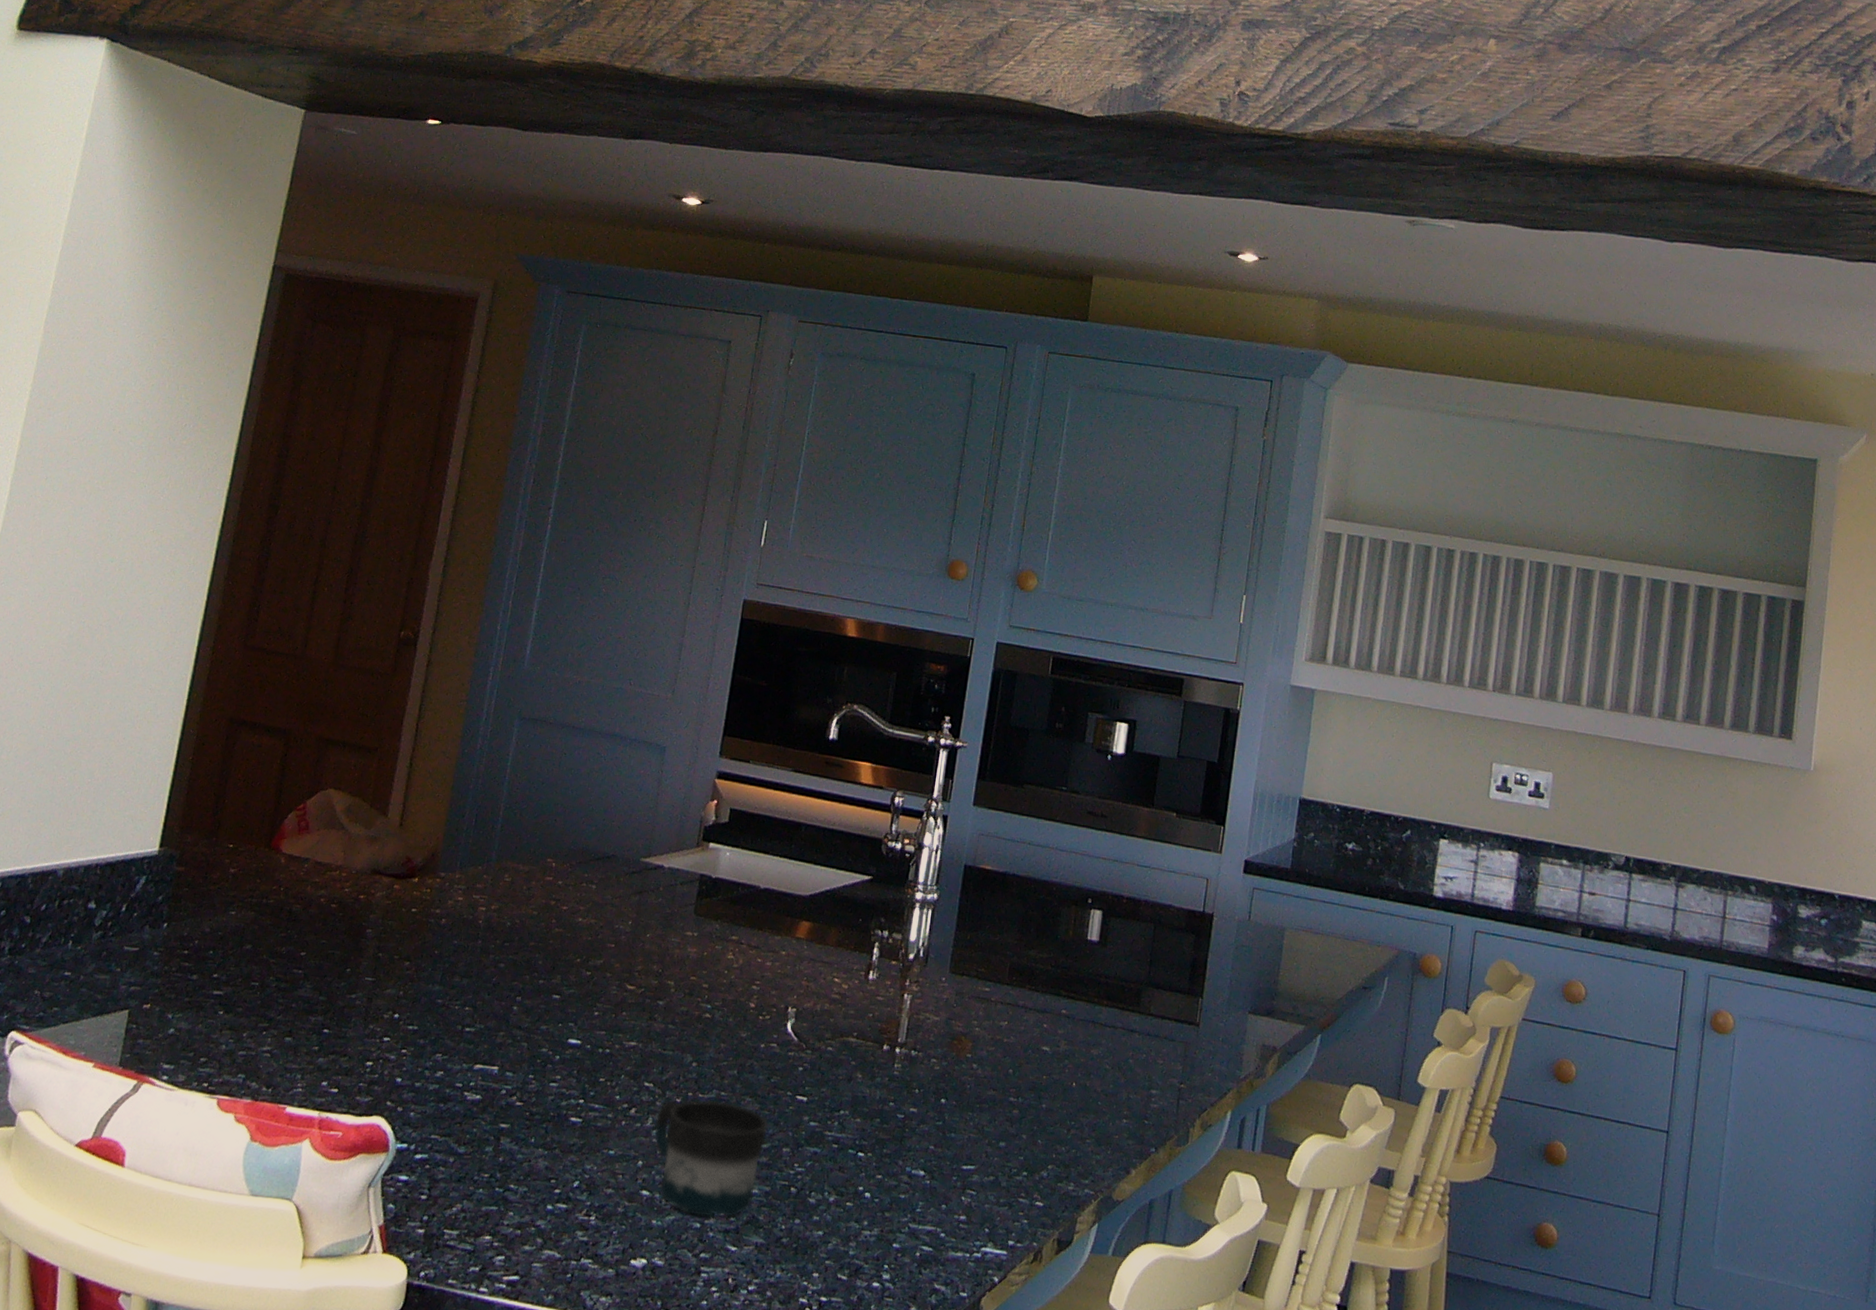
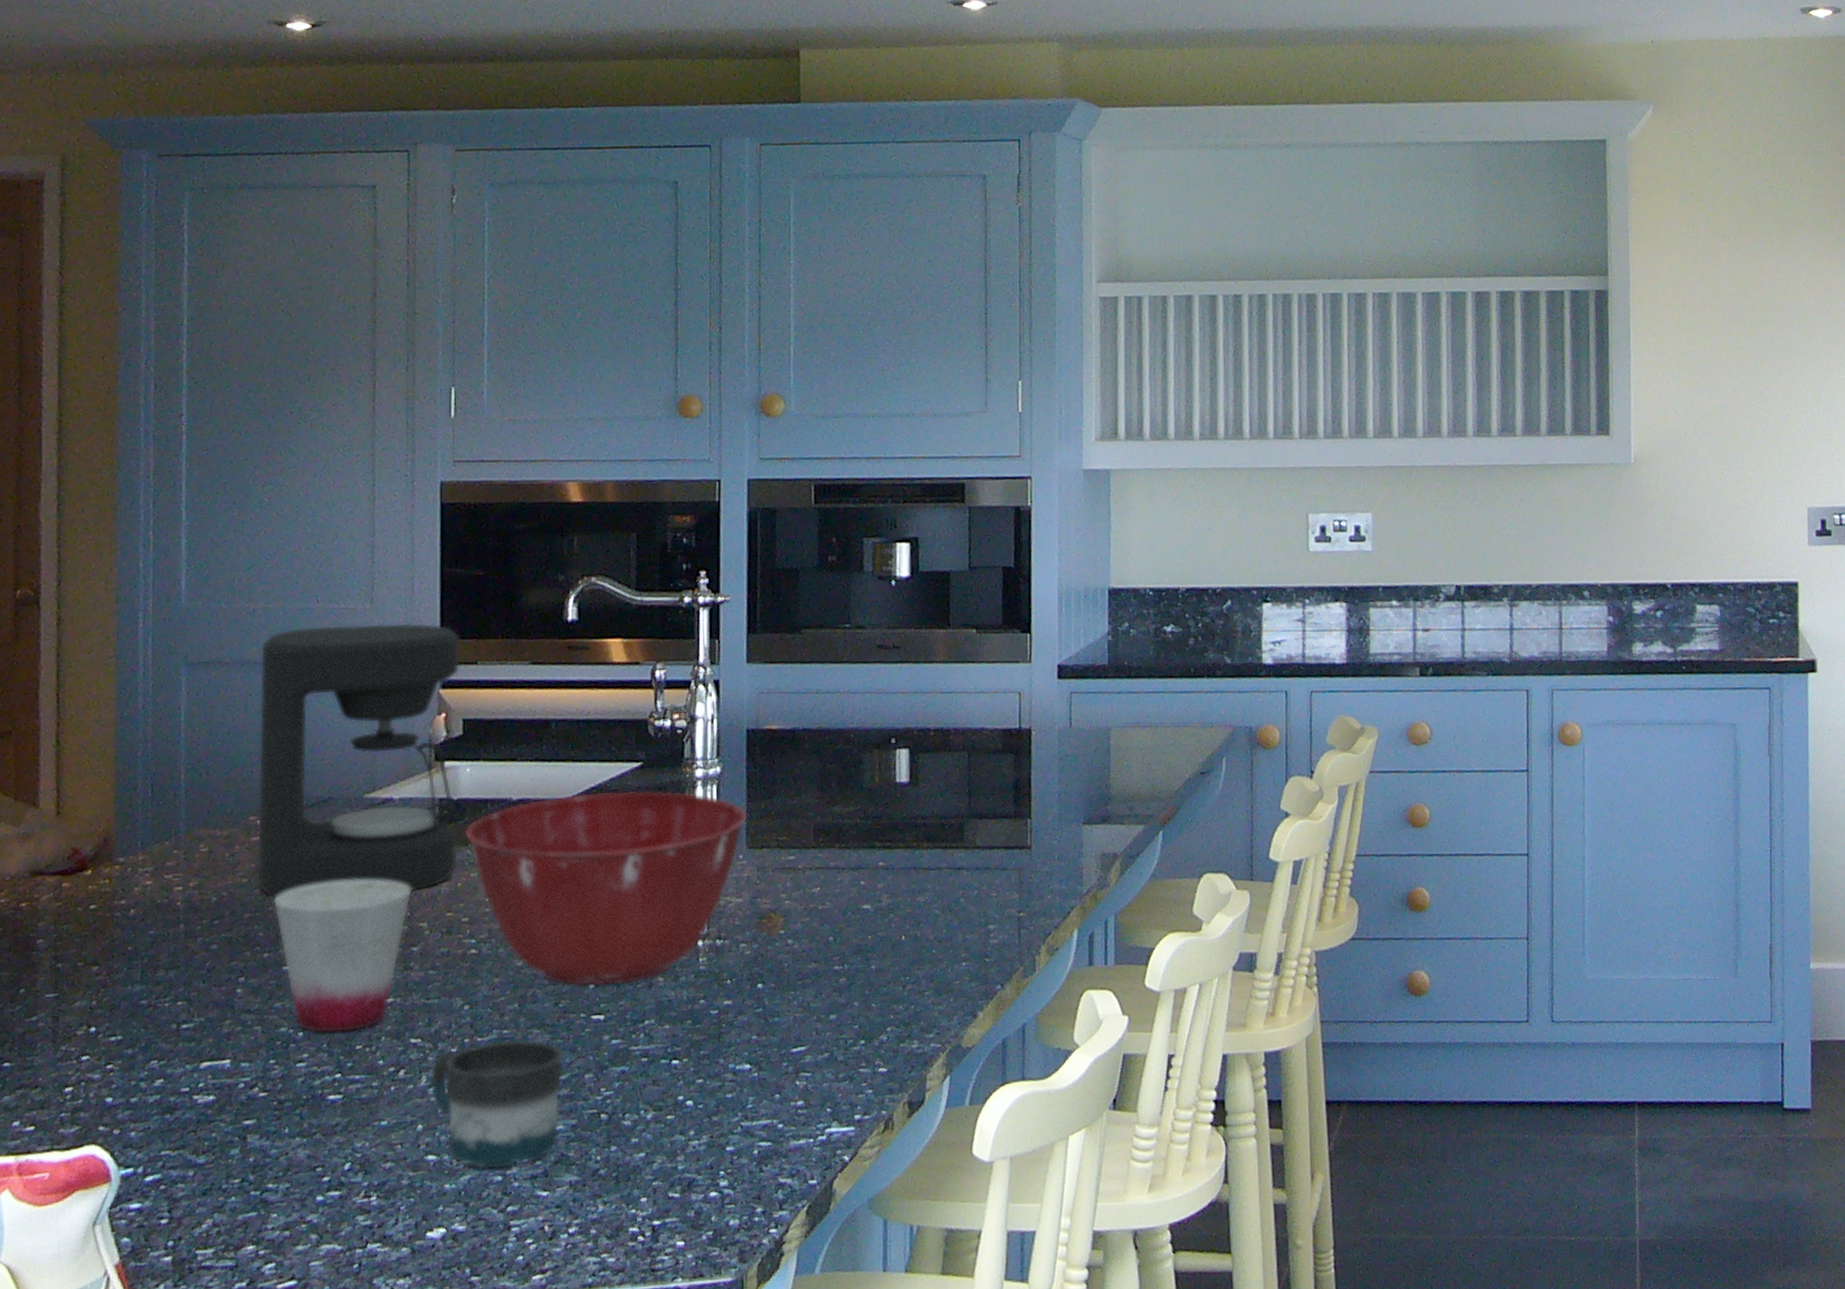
coffee maker: none [544,703,739,952] -> present [257,623,461,898]
cup: none [554,927,667,1065] -> present [272,879,413,1034]
mixing bowl: none [717,892,955,1074] -> present [465,790,748,986]

